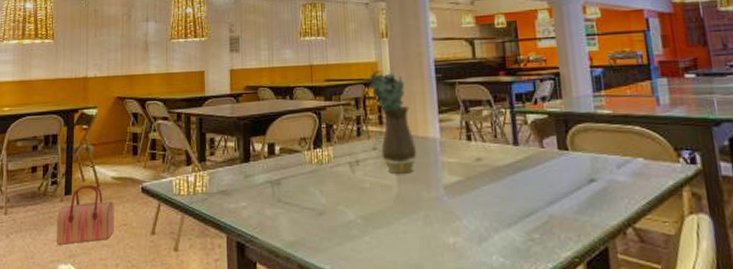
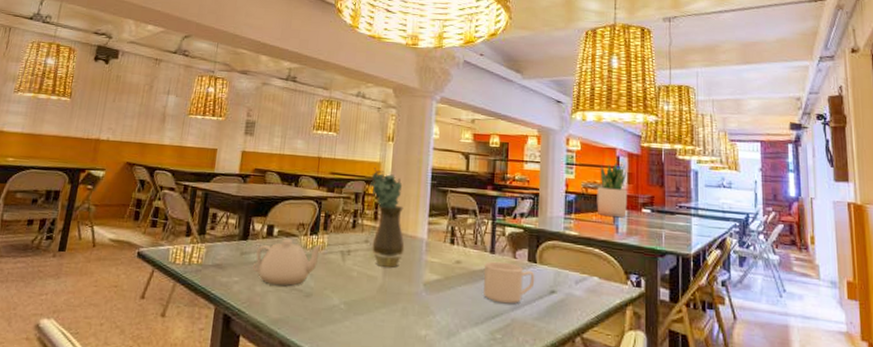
handbag: present [57,185,114,245] -> none [42,243,108,300]
teapot: none [258,156,330,205] -> present [252,239,324,286]
mug: none [508,153,570,200] -> present [484,261,535,304]
planter: none [626,25,667,88] -> present [597,162,627,218]

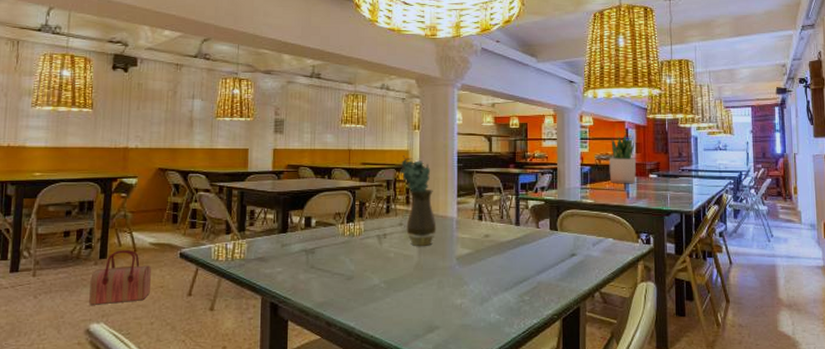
handbag: none [42,243,108,300] -> present [89,250,151,305]
teapot: present [252,239,324,286] -> none [294,229,361,271]
mug: present [484,261,535,304] -> none [510,232,557,269]

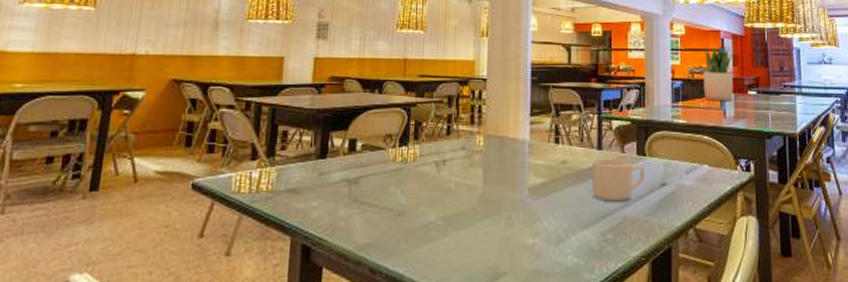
handbag: present [89,250,151,305] -> none [71,180,155,250]
vase: present [400,156,437,246] -> none [464,67,506,174]
mug: none [510,232,557,269] -> present [591,158,645,202]

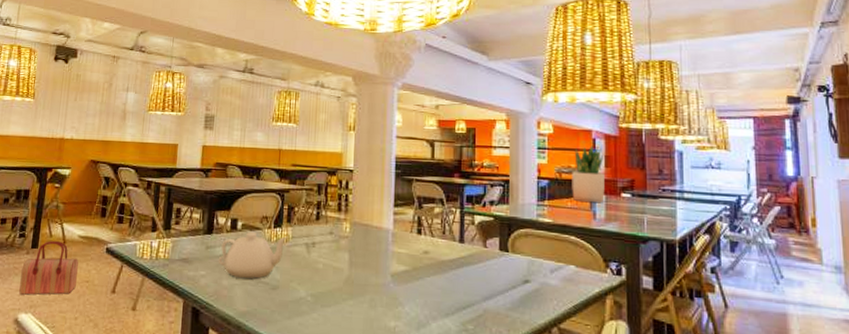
handbag: none [71,180,155,250] -> present [19,241,79,295]
teapot: none [333,153,416,205] -> present [218,232,289,279]
mug: present [591,158,645,202] -> none [453,250,507,295]

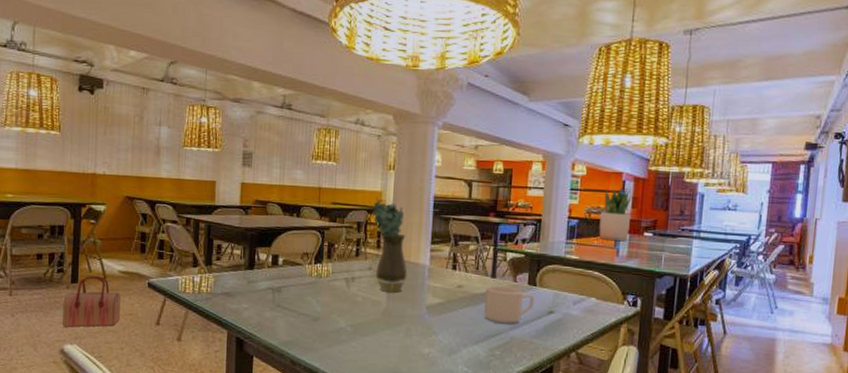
teapot: present [218,232,289,279] -> none [260,268,329,311]
vase: none [332,158,370,259] -> present [371,197,408,293]
mug: none [453,250,507,295] -> present [484,285,535,324]

